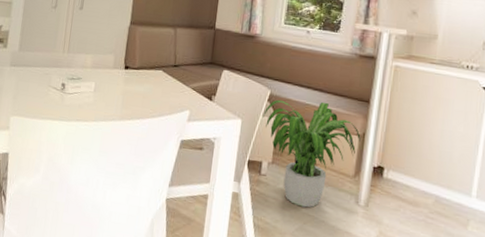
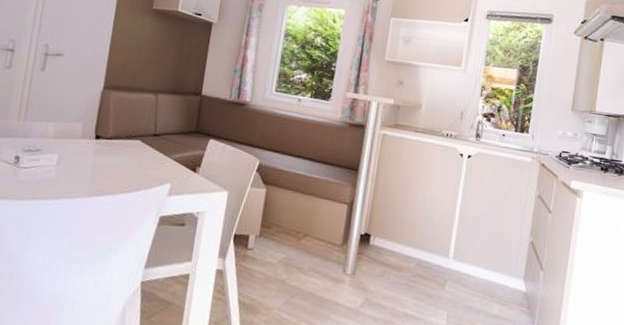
potted plant: present [263,99,361,208] -> none [251,169,349,280]

